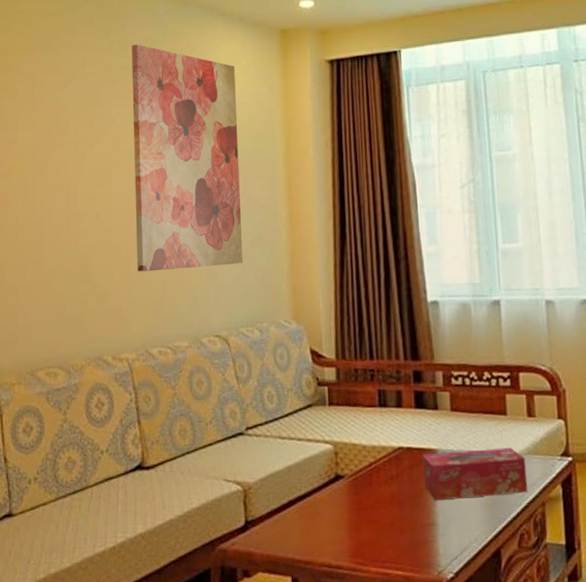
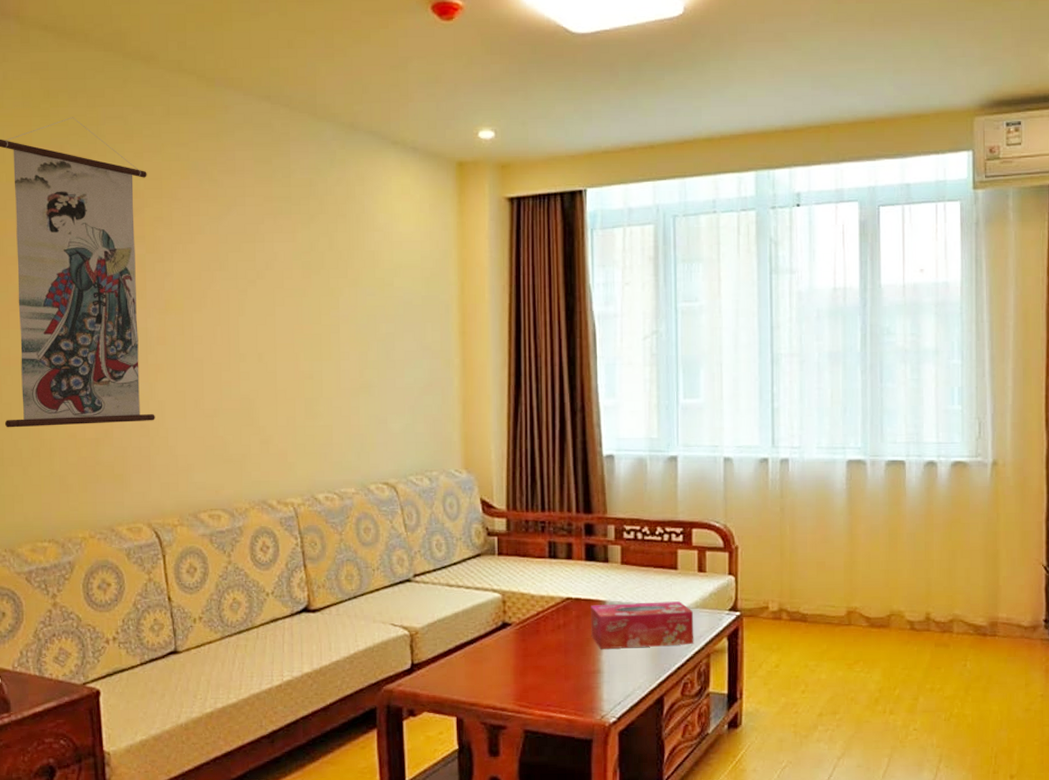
wall art: present [131,44,243,272] -> none [295,172,413,416]

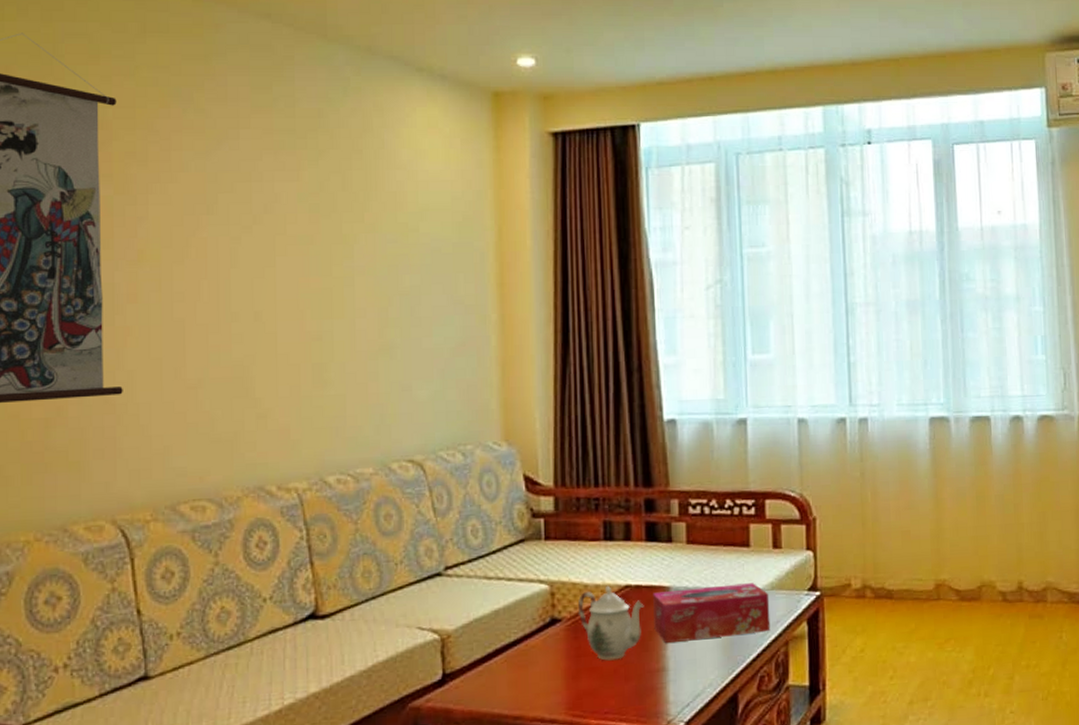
teapot: none [525,597,583,661] -> present [577,585,644,661]

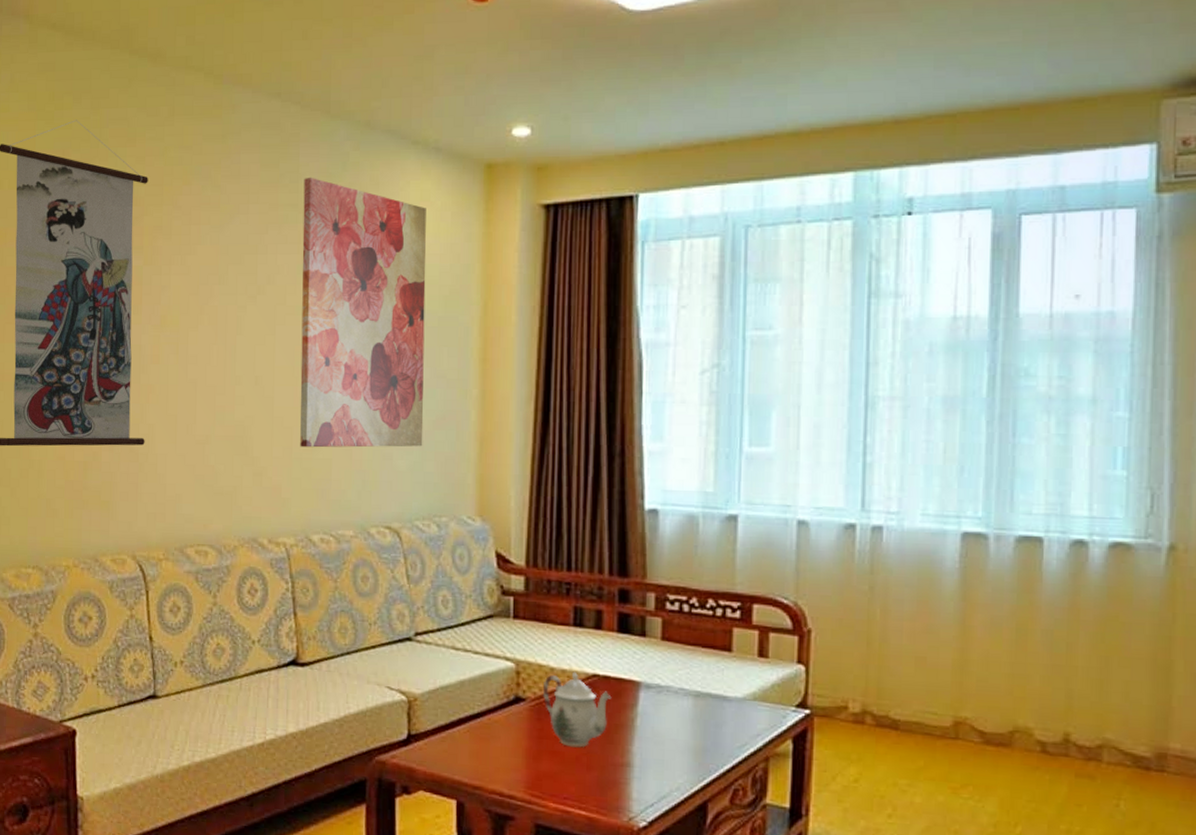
wall art: none [301,101,443,385] -> present [300,177,427,448]
tissue box: present [653,583,771,644] -> none [621,685,750,744]

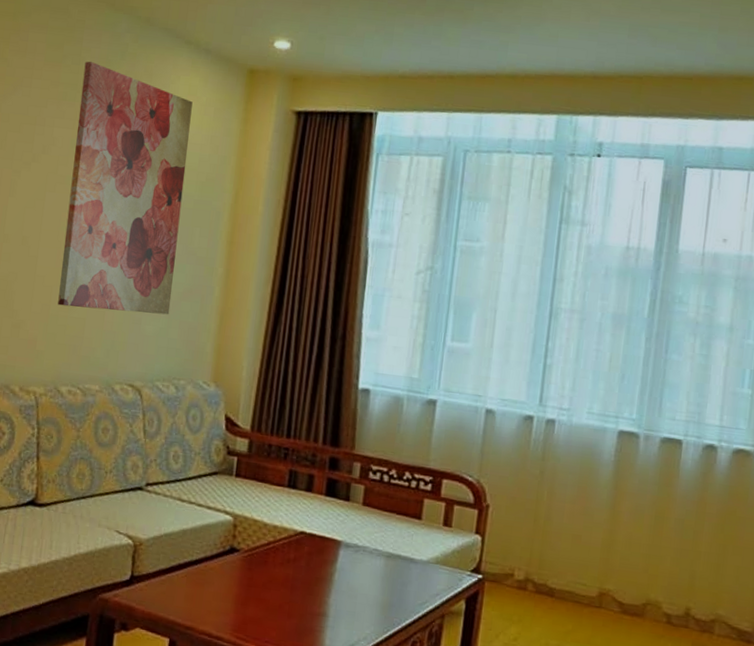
teapot: present [542,671,612,748] -> none [254,528,315,597]

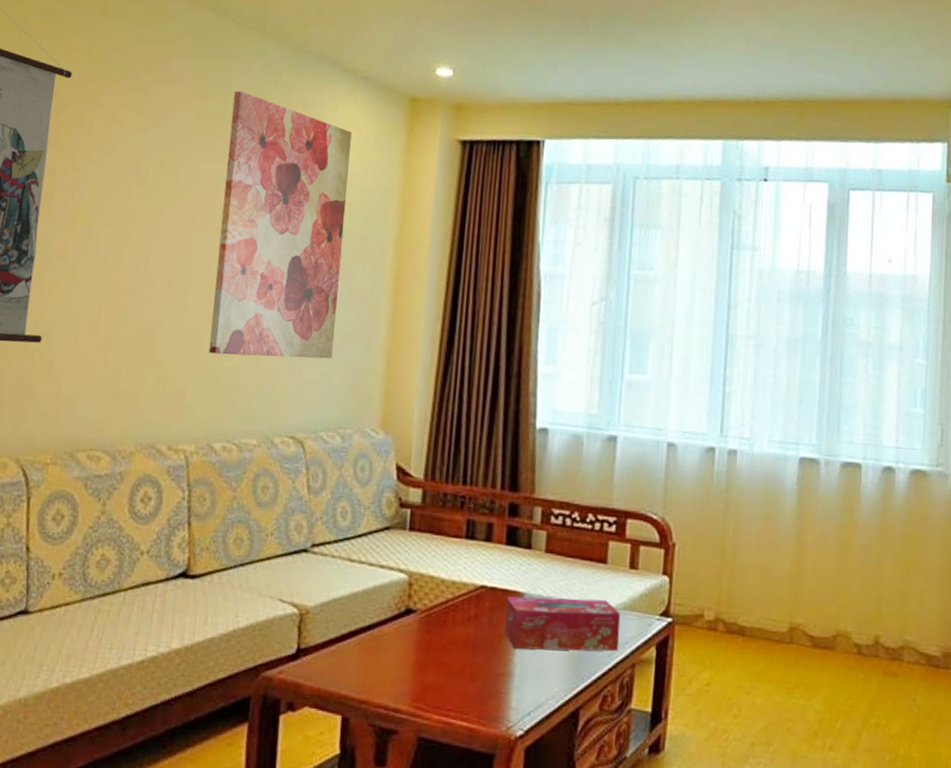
tissue box: none [321,543,433,602] -> present [504,596,621,652]

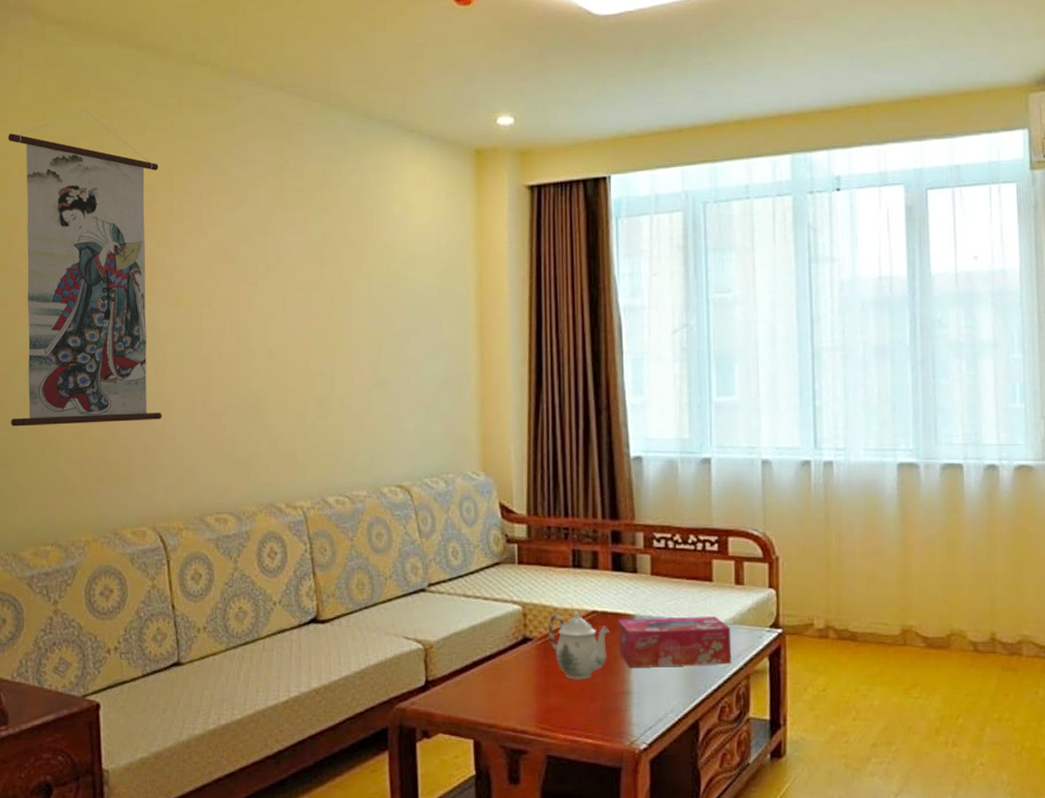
wall art: present [209,90,352,359] -> none [308,162,429,415]
teapot: none [432,583,497,659] -> present [547,610,610,680]

